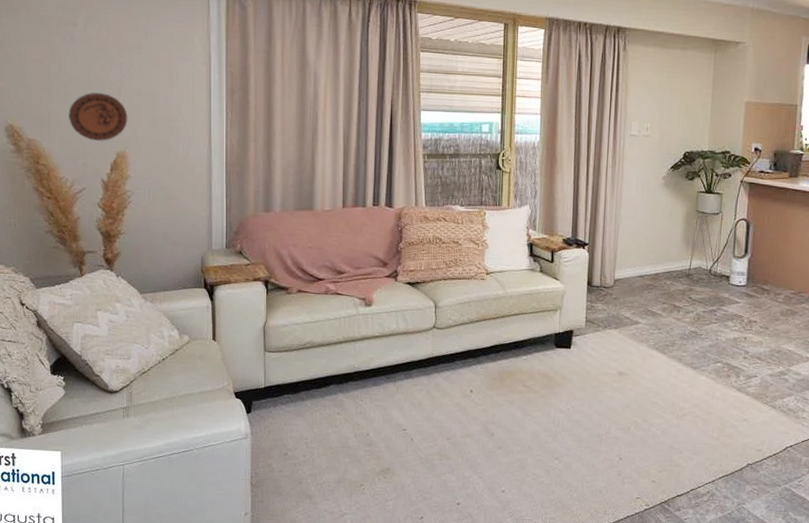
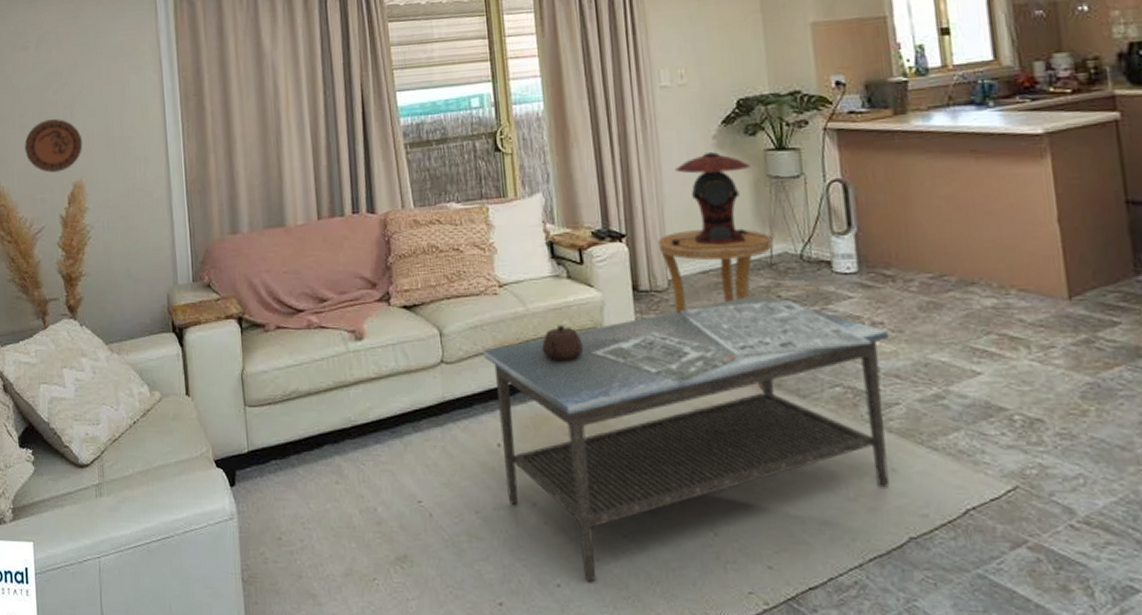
coffee table: none [467,295,759,489] -> present [483,294,890,582]
side table: none [611,245,692,360] -> present [658,229,772,388]
table lamp: none [620,188,693,261] -> present [671,151,773,250]

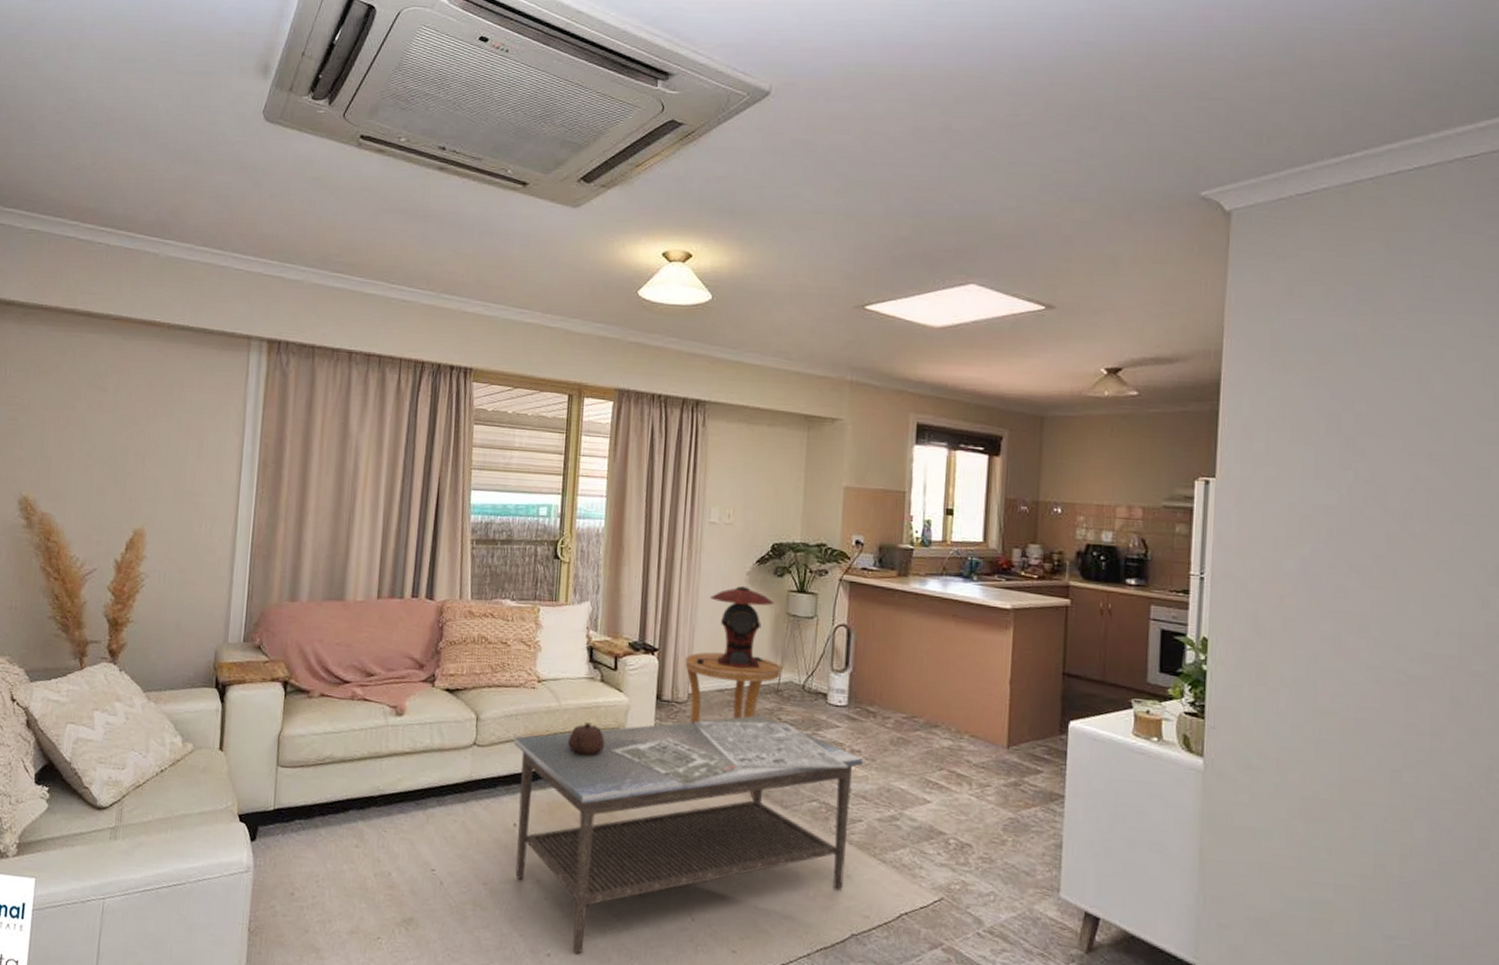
decorative plate: present [25,119,83,173] -> none [87,463,151,517]

